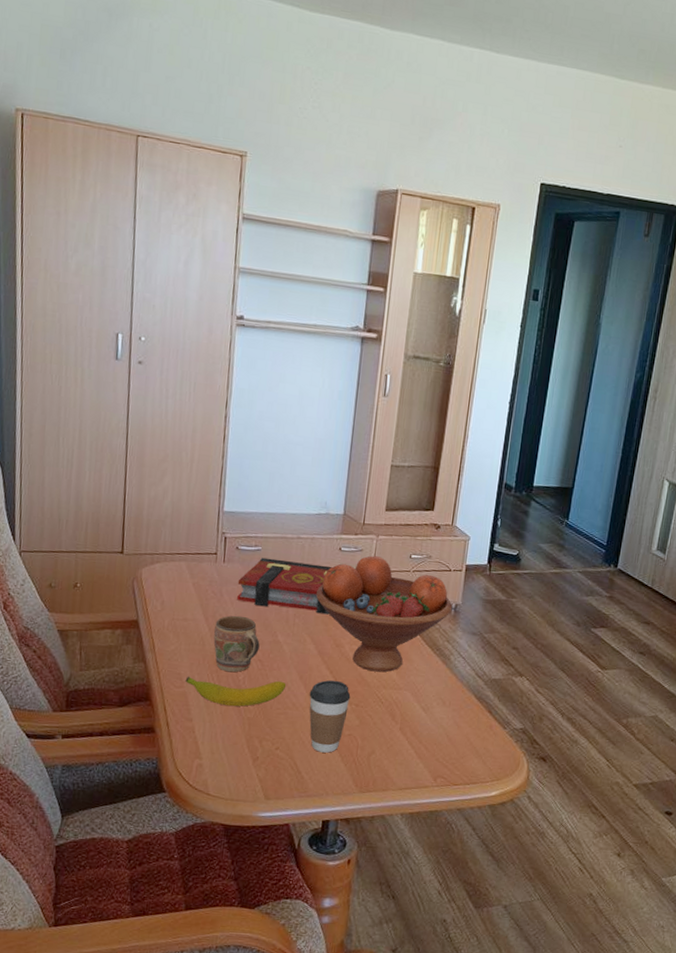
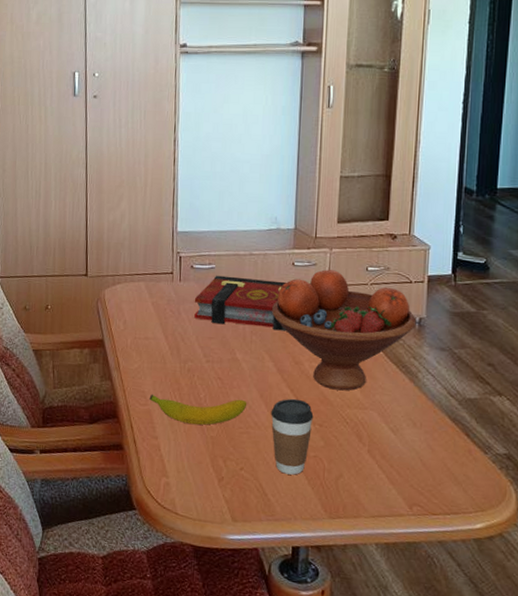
mug: present [213,615,260,673] -> none [174,333,219,391]

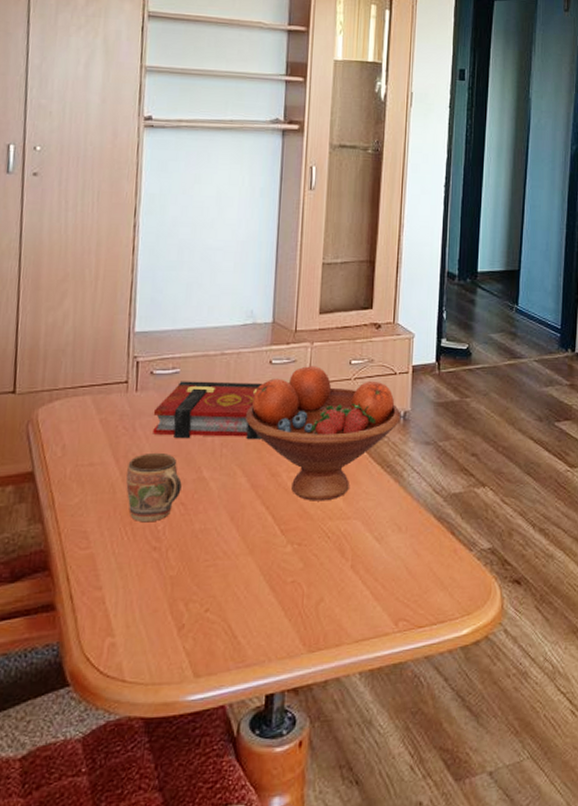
banana: present [149,394,247,425] -> none [92,526,215,565]
mug: none [174,333,219,391] -> present [126,452,182,523]
coffee cup: present [271,398,314,475] -> none [242,517,292,608]

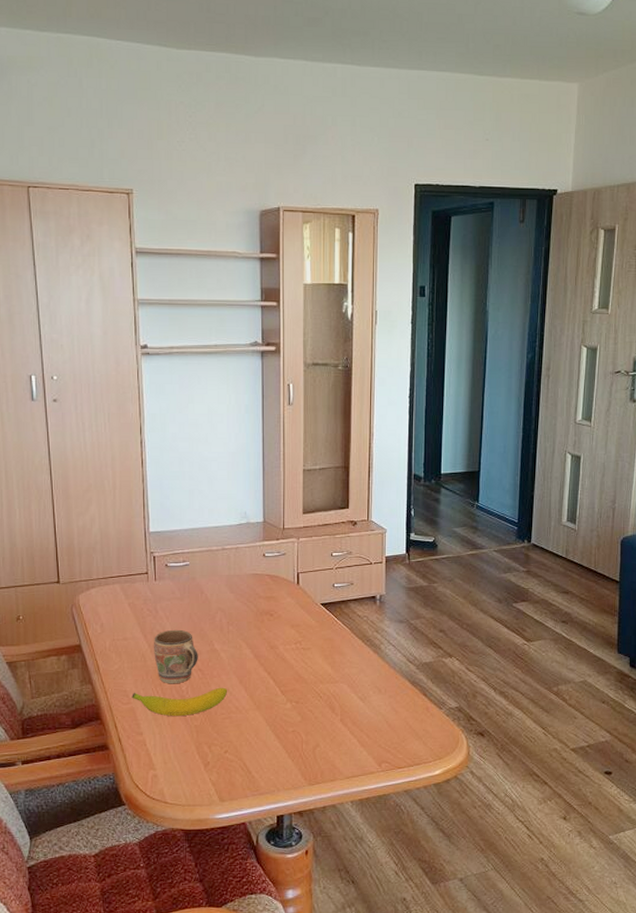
banana: none [92,526,215,565] -> present [132,687,228,717]
book: present [153,381,263,440] -> none [170,571,261,619]
fruit bowl: present [245,366,401,501] -> none [245,558,377,668]

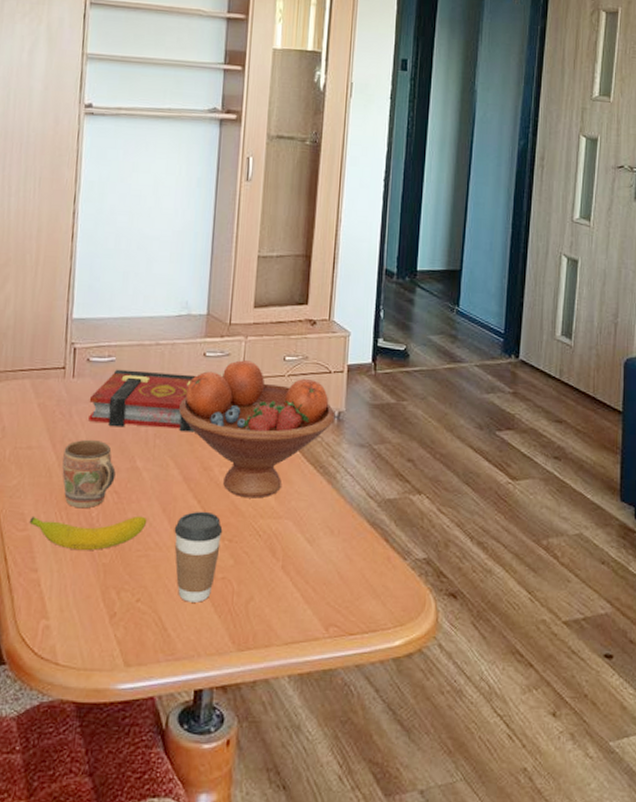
book: none [170,571,261,619] -> present [88,369,196,433]
fruit bowl: none [245,558,377,668] -> present [178,360,335,499]
coffee cup: none [250,680,290,751] -> present [174,511,223,603]

